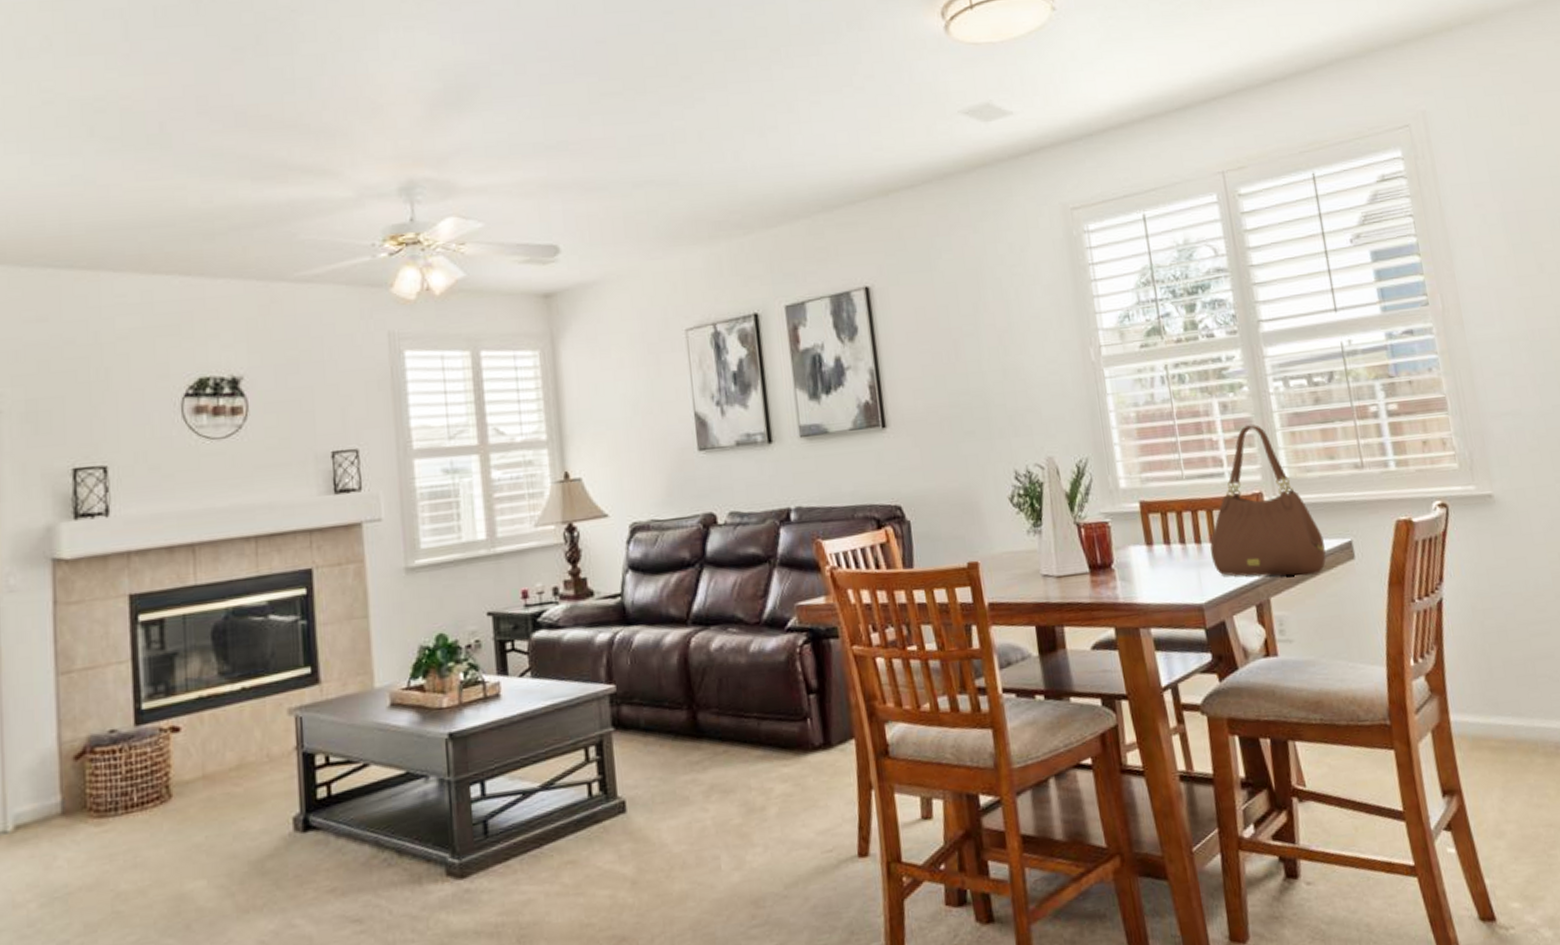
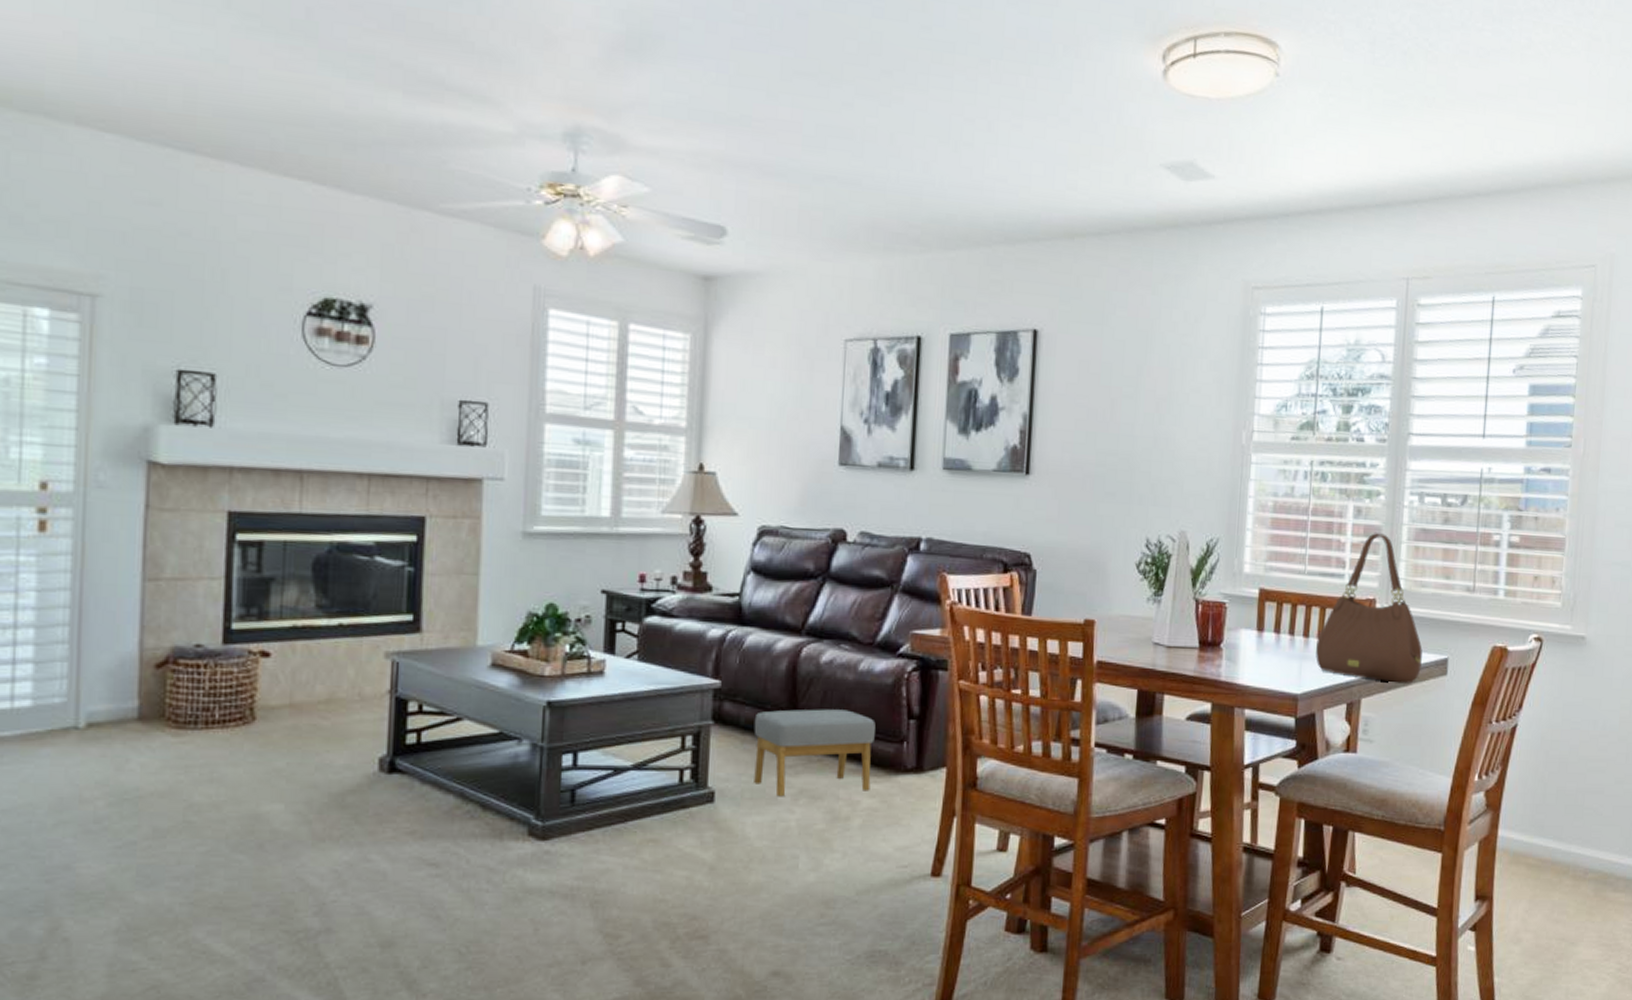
footstool: none [654,694,781,797] -> present [754,709,876,797]

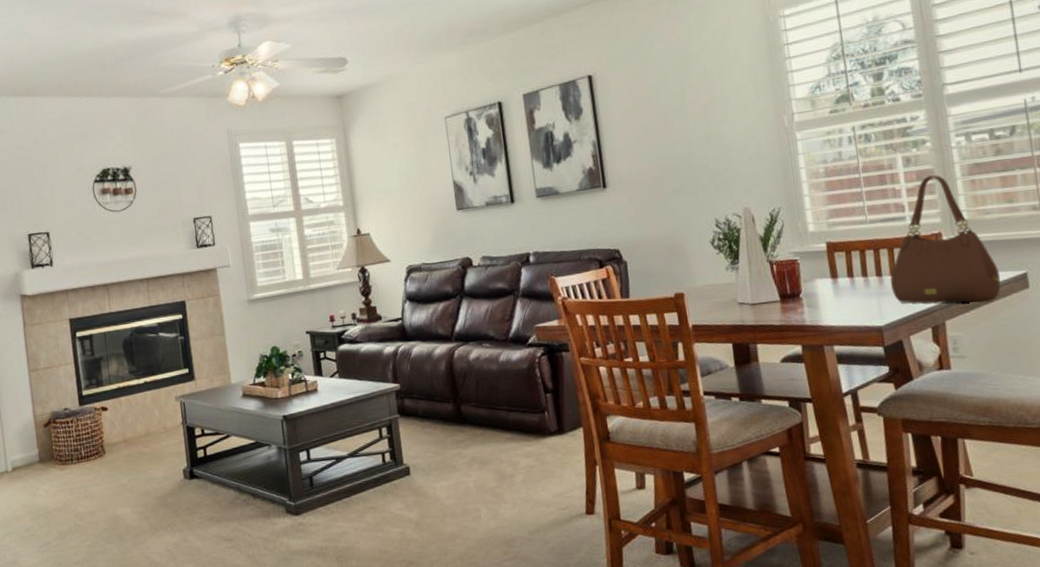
footstool: present [754,709,876,797] -> none [428,393,525,465]

